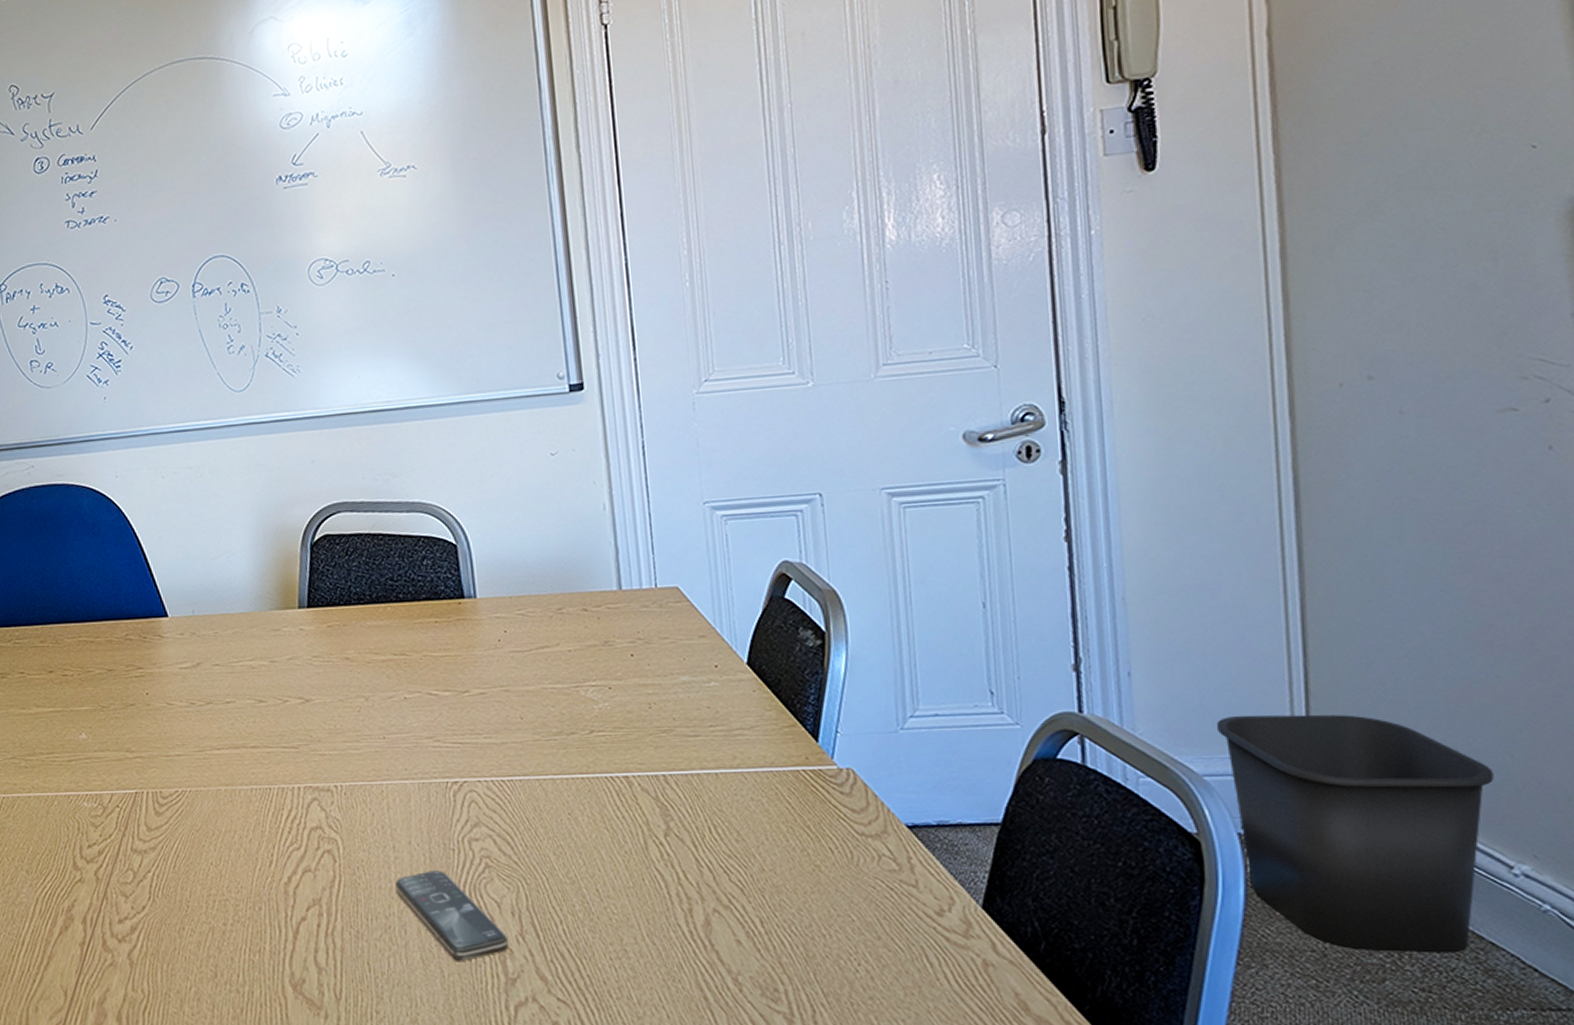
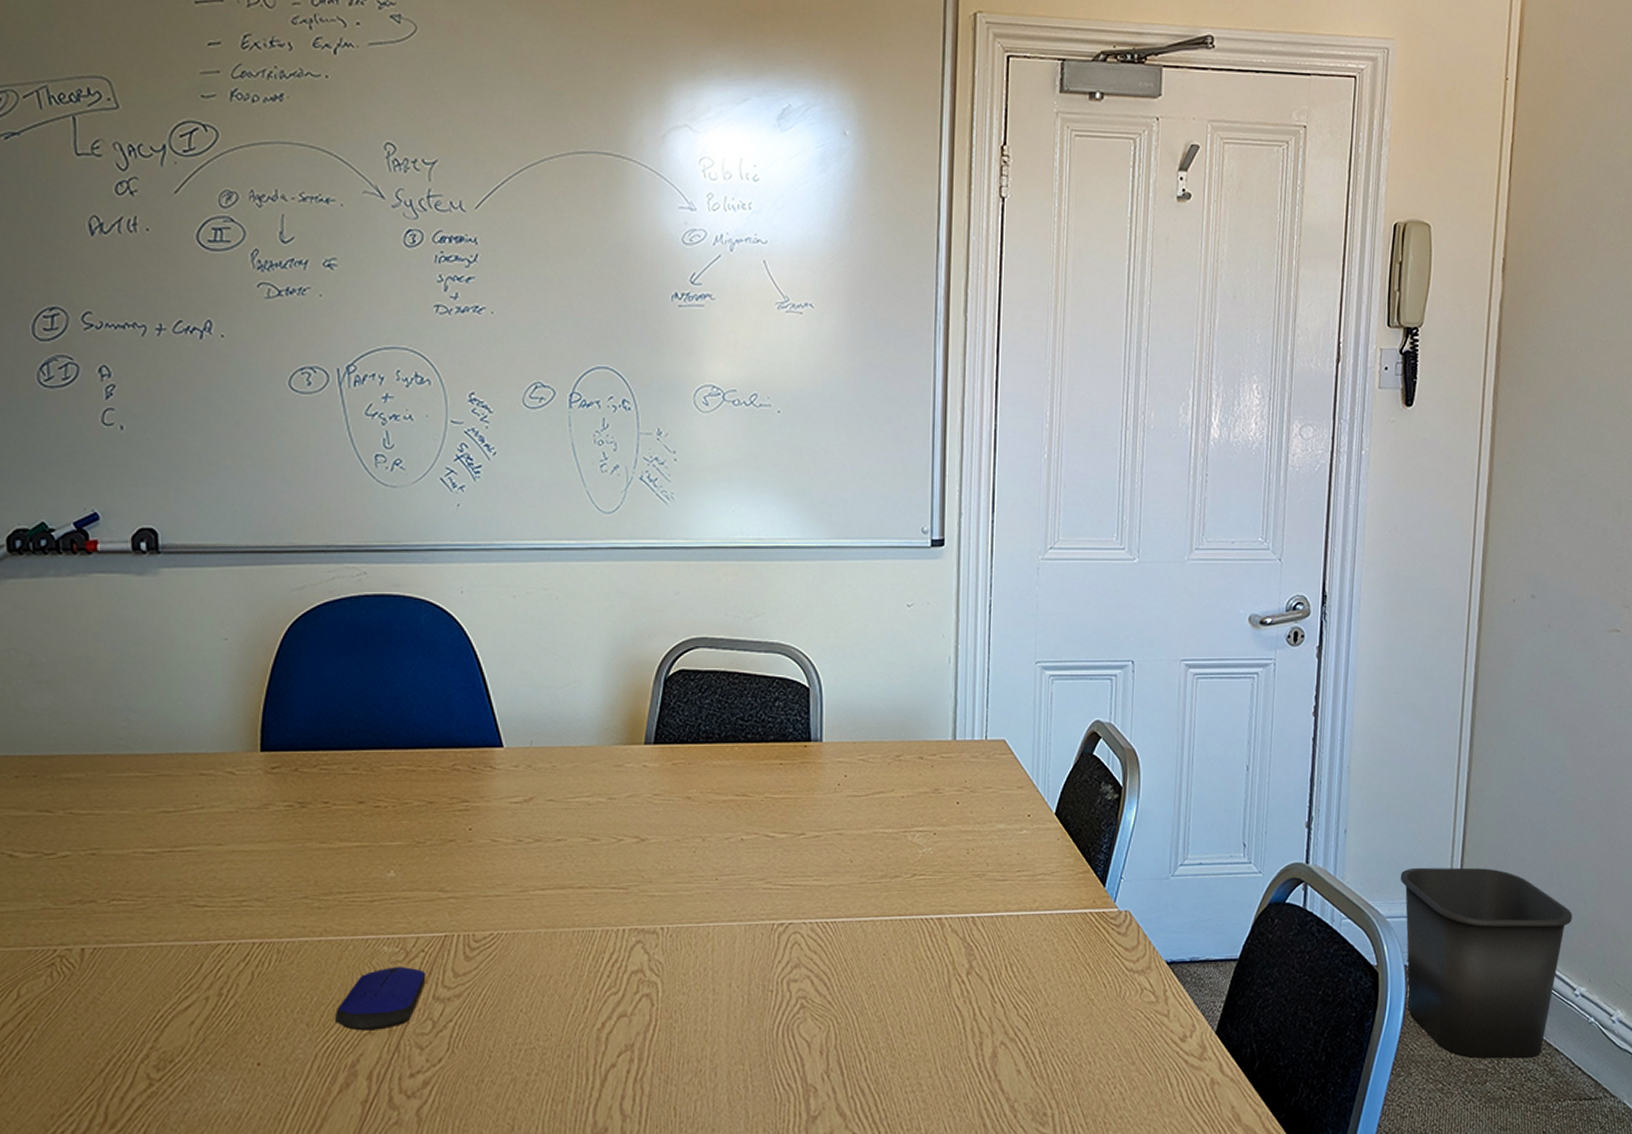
computer mouse: none [49,820,123,879] -> present [334,966,426,1031]
mobile phone: present [394,870,509,962] -> none [710,1012,815,1103]

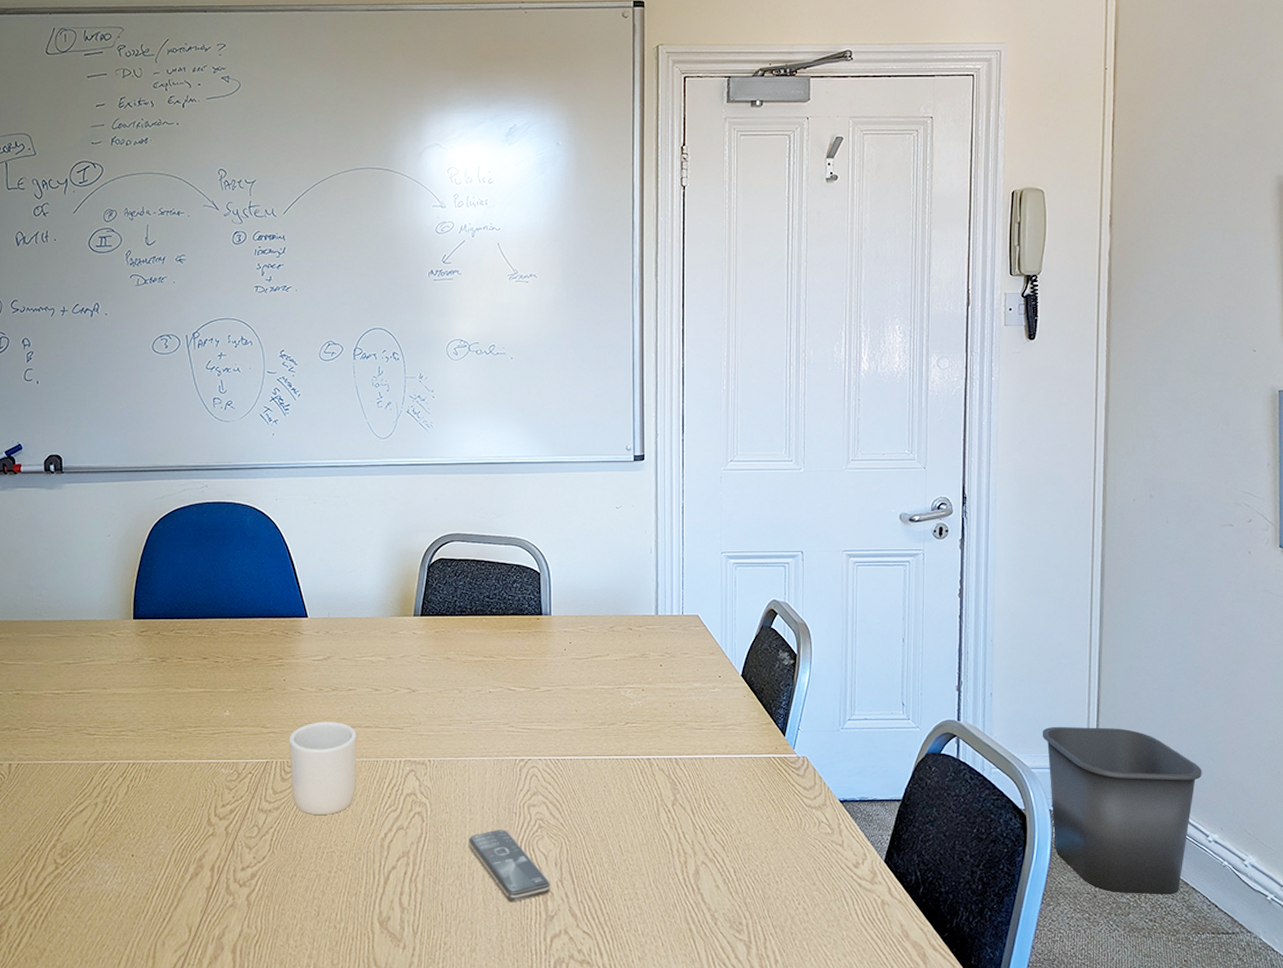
computer mouse: present [334,966,426,1031] -> none [186,784,253,833]
mug: none [475,881,568,1003] -> present [289,722,357,816]
mobile phone: none [710,1012,815,1103] -> present [468,830,551,903]

